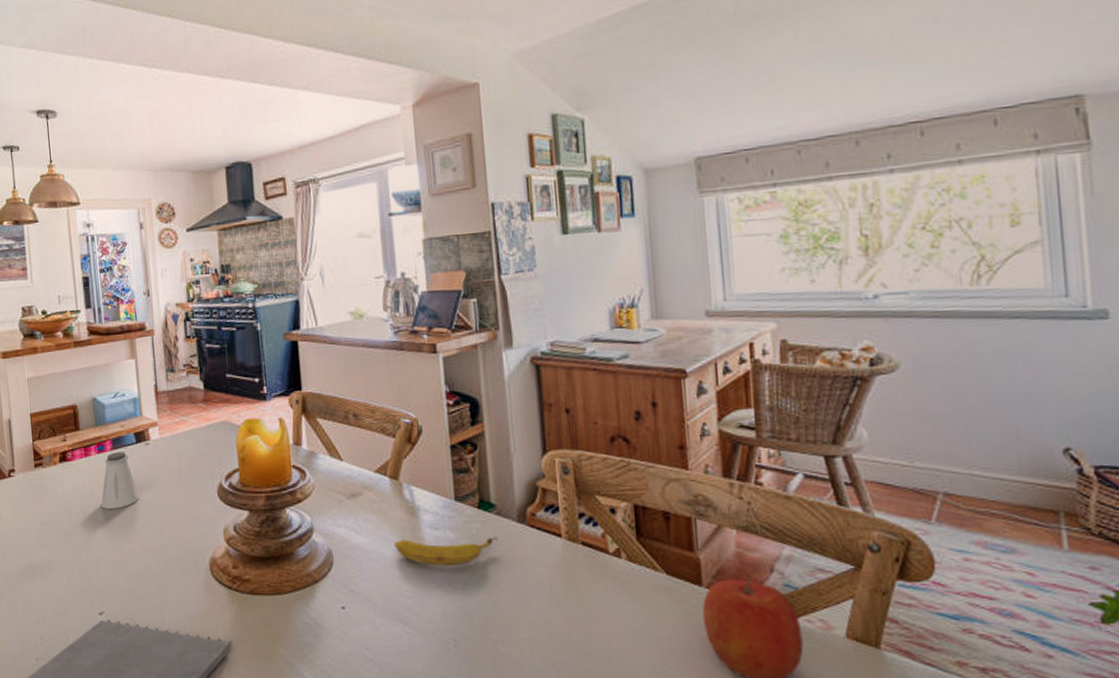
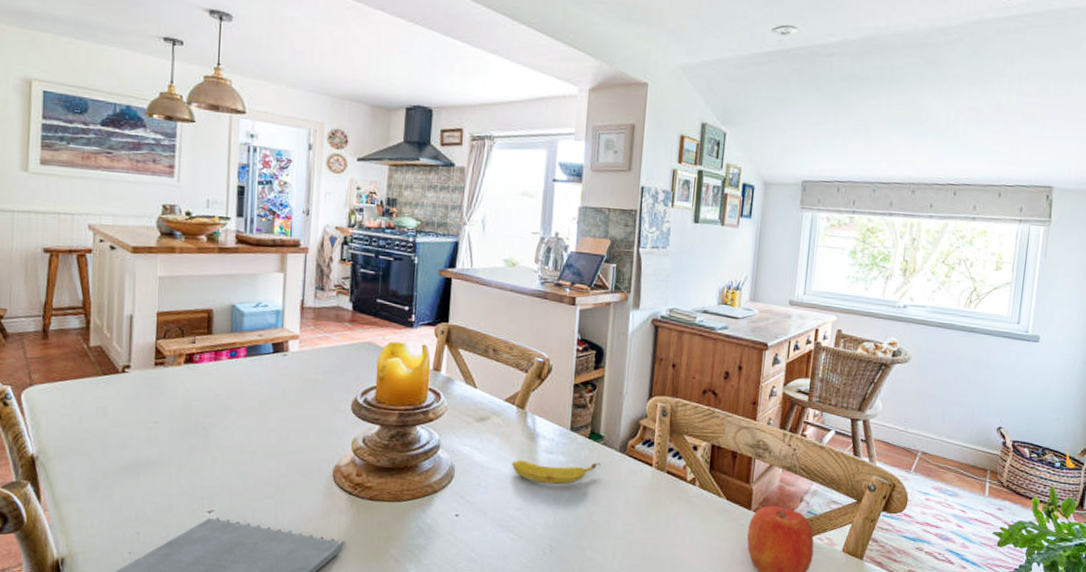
saltshaker: present [100,451,139,509] -> none [225,359,269,414]

